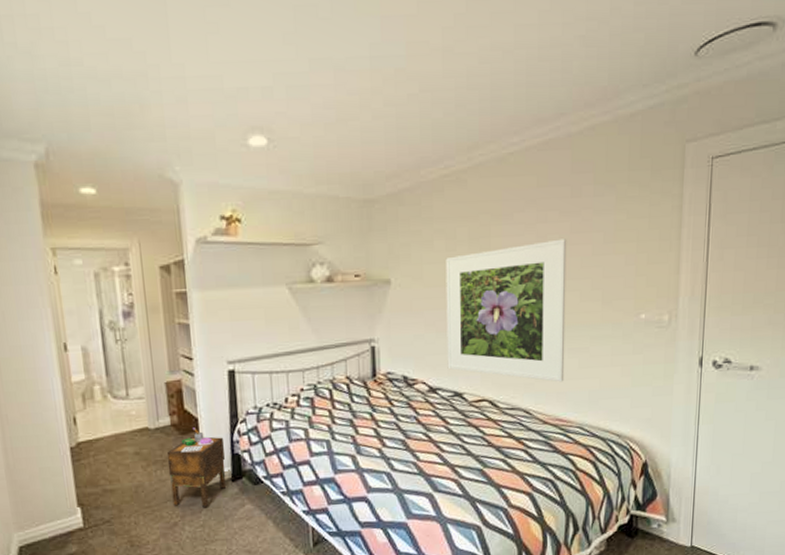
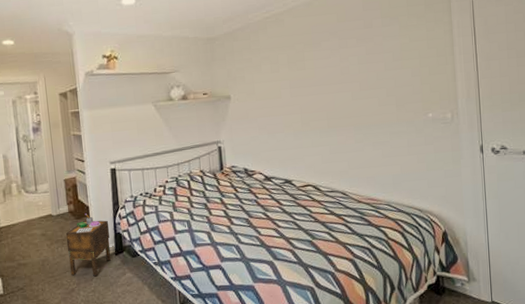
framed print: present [445,239,567,382] -> none [271,59,372,169]

